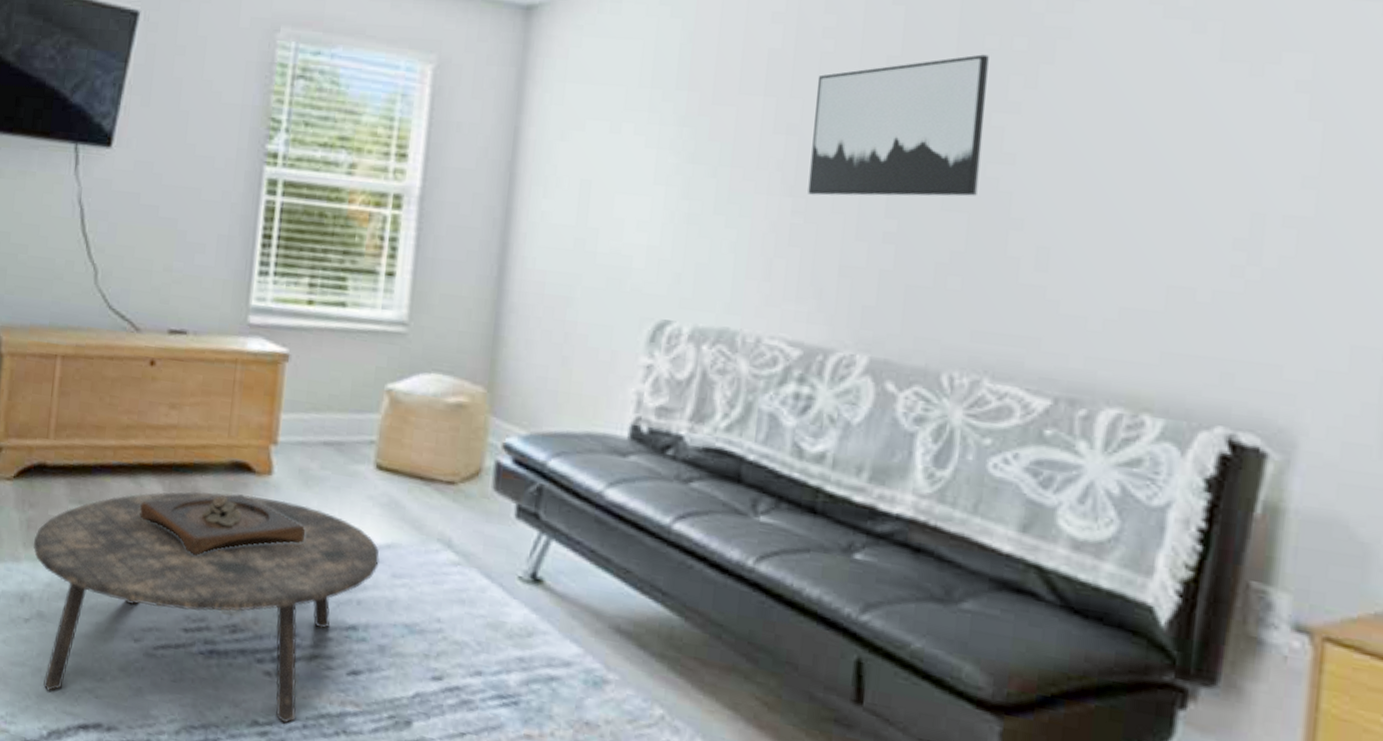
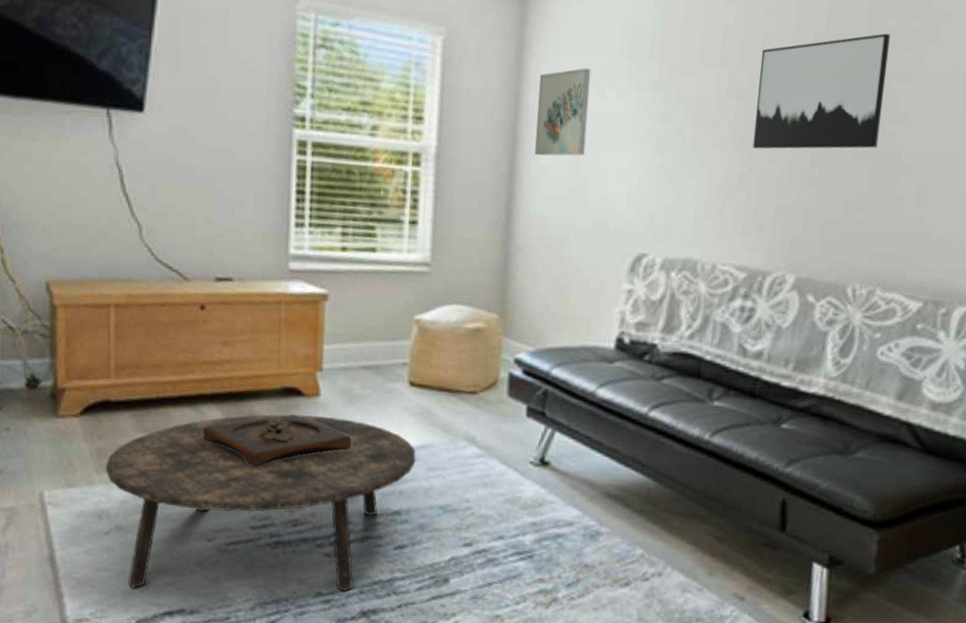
wall art: none [535,98,605,201] -> present [535,68,591,156]

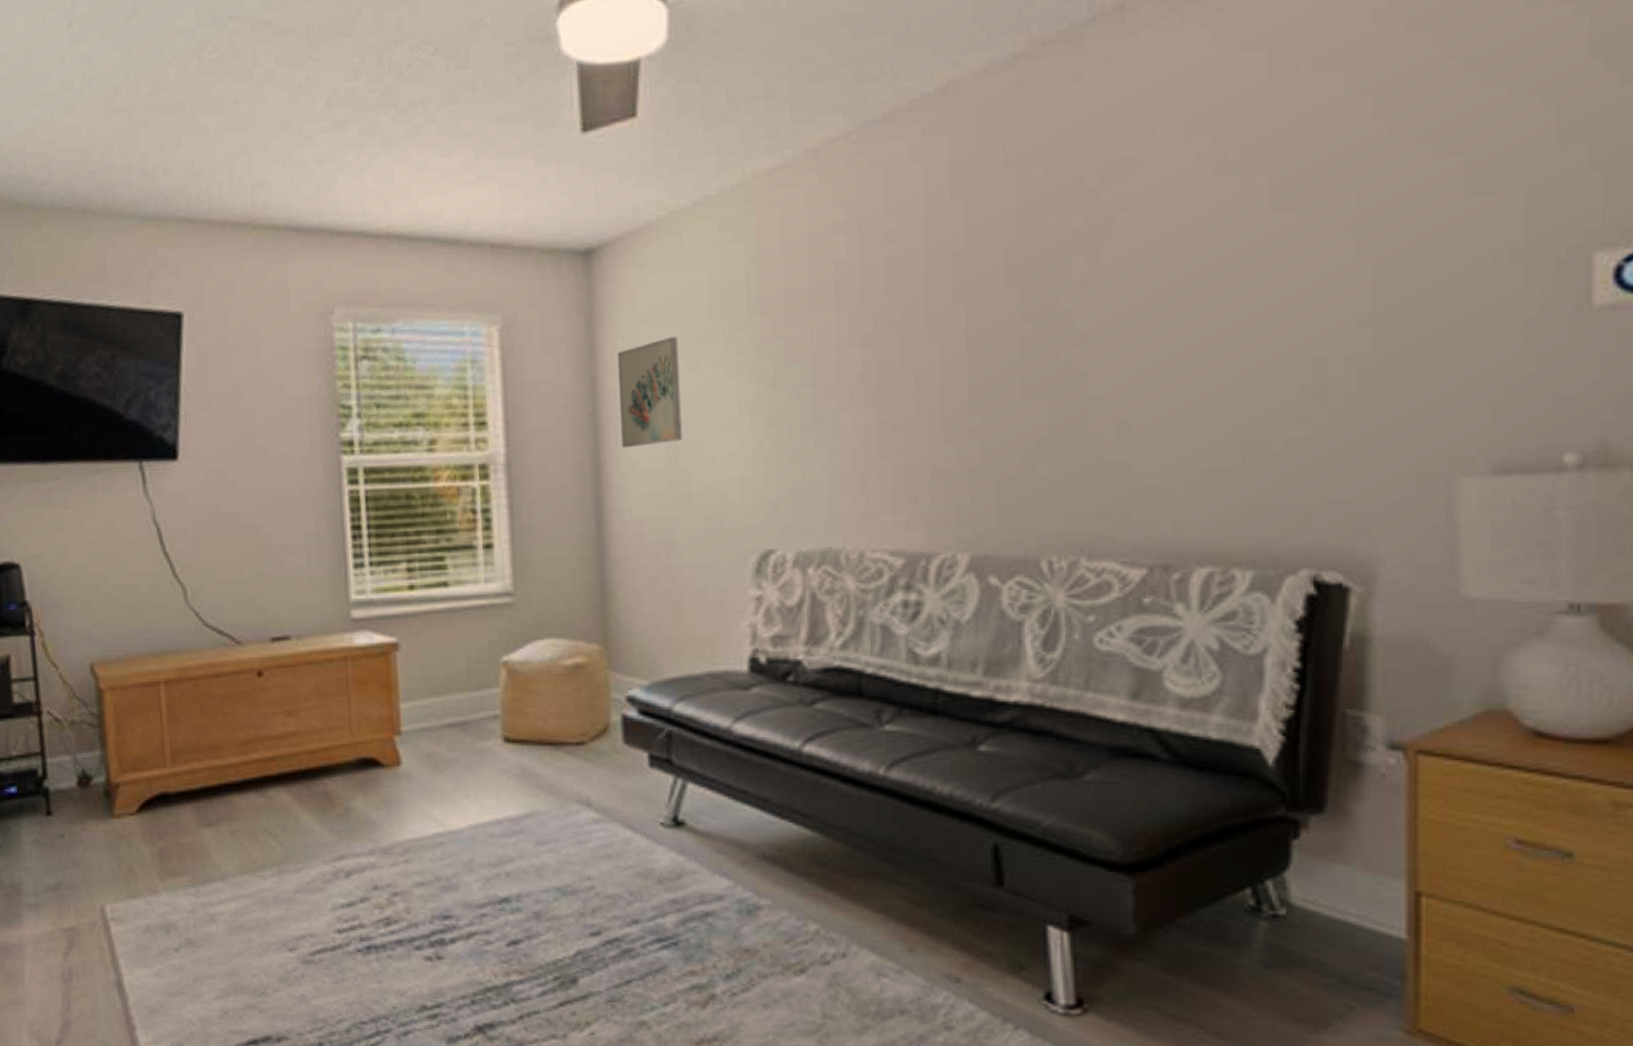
coffee table: present [106,413,416,592] -> none [170,788,522,1014]
wooden tray: present [203,414,351,467] -> none [272,790,443,857]
wall art: present [752,33,890,149] -> none [886,237,1054,403]

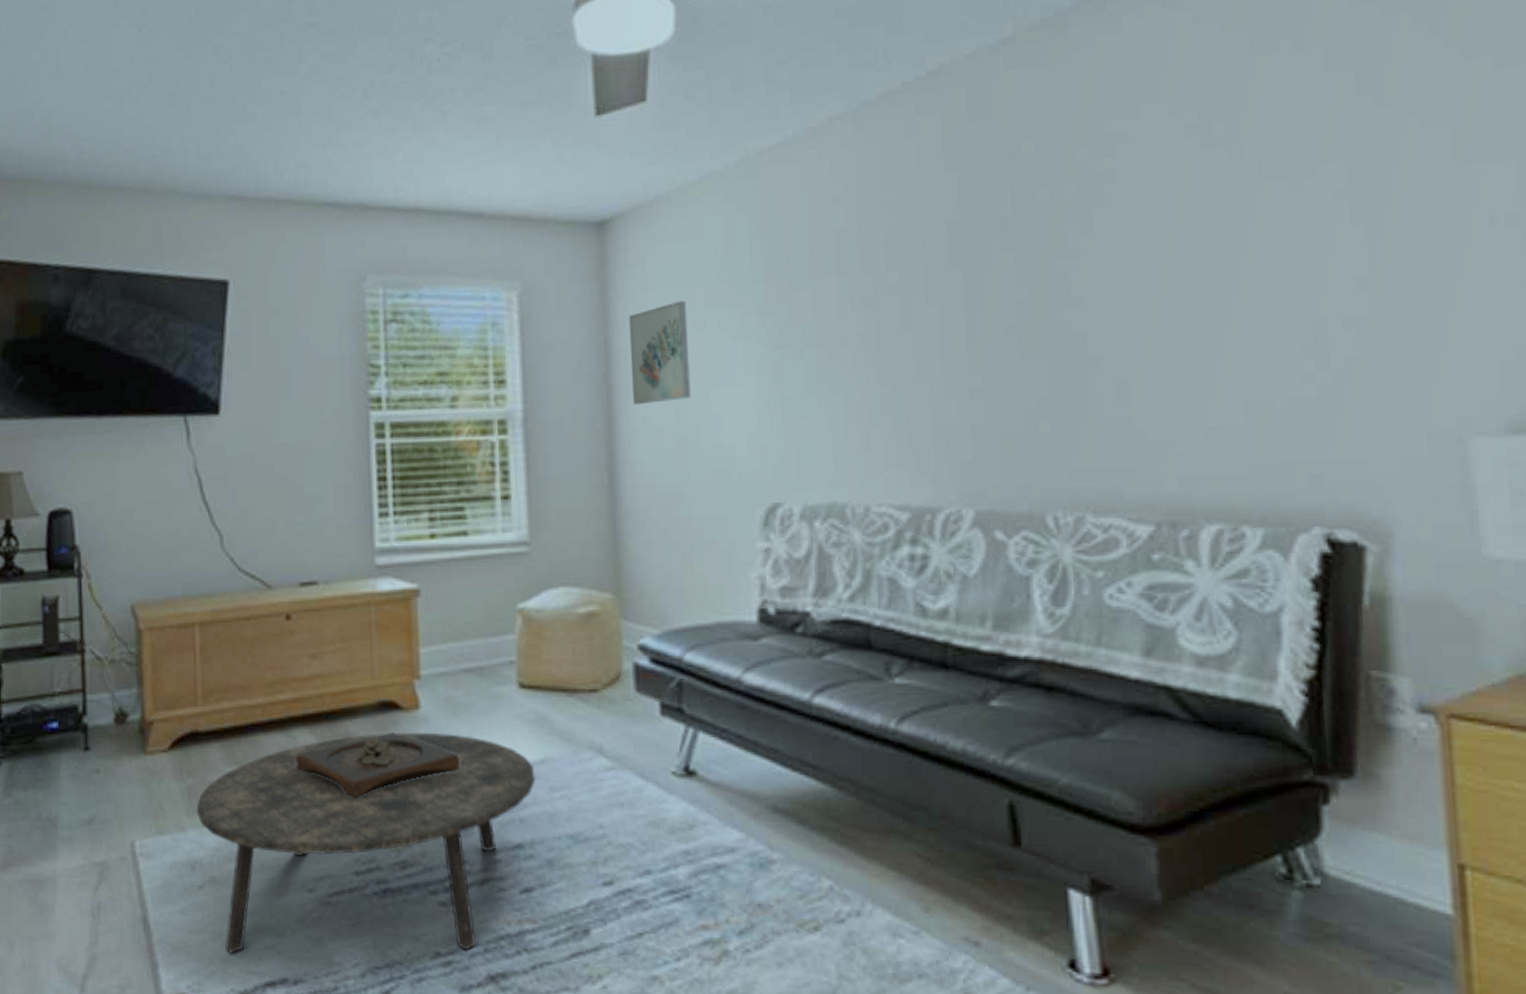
coffee table: none [170,788,522,1014] -> present [197,731,535,954]
wooden tray: none [272,790,443,857] -> present [296,732,459,799]

